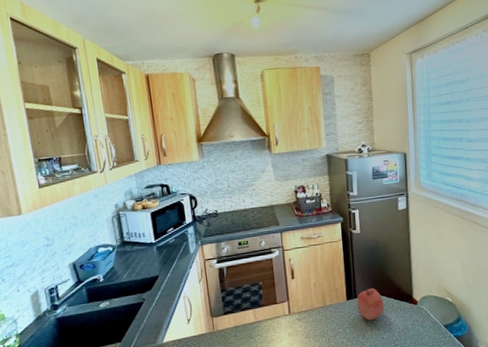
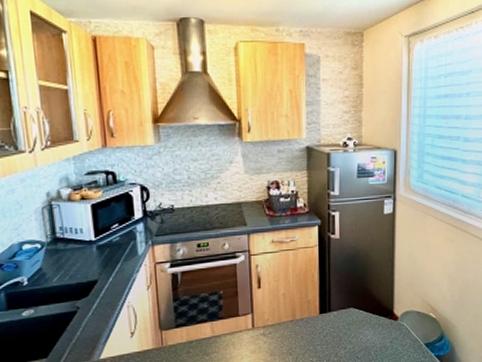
apple: present [357,287,385,320] -> none [331,300,362,337]

